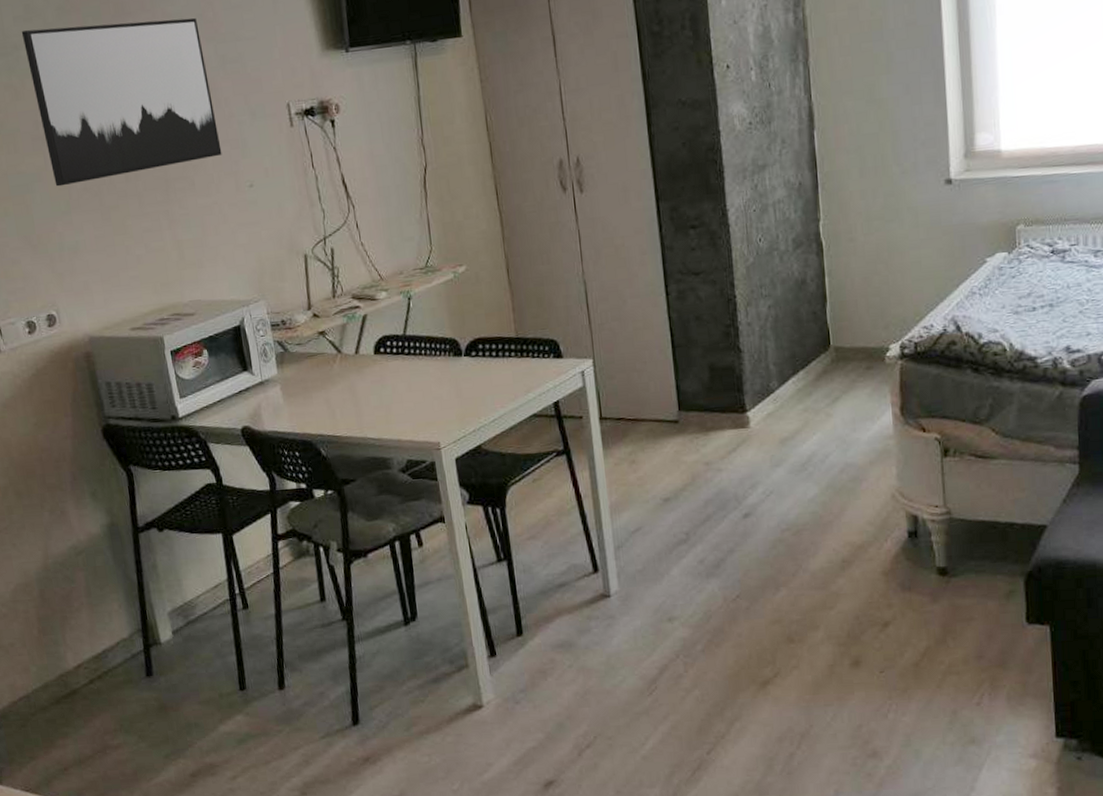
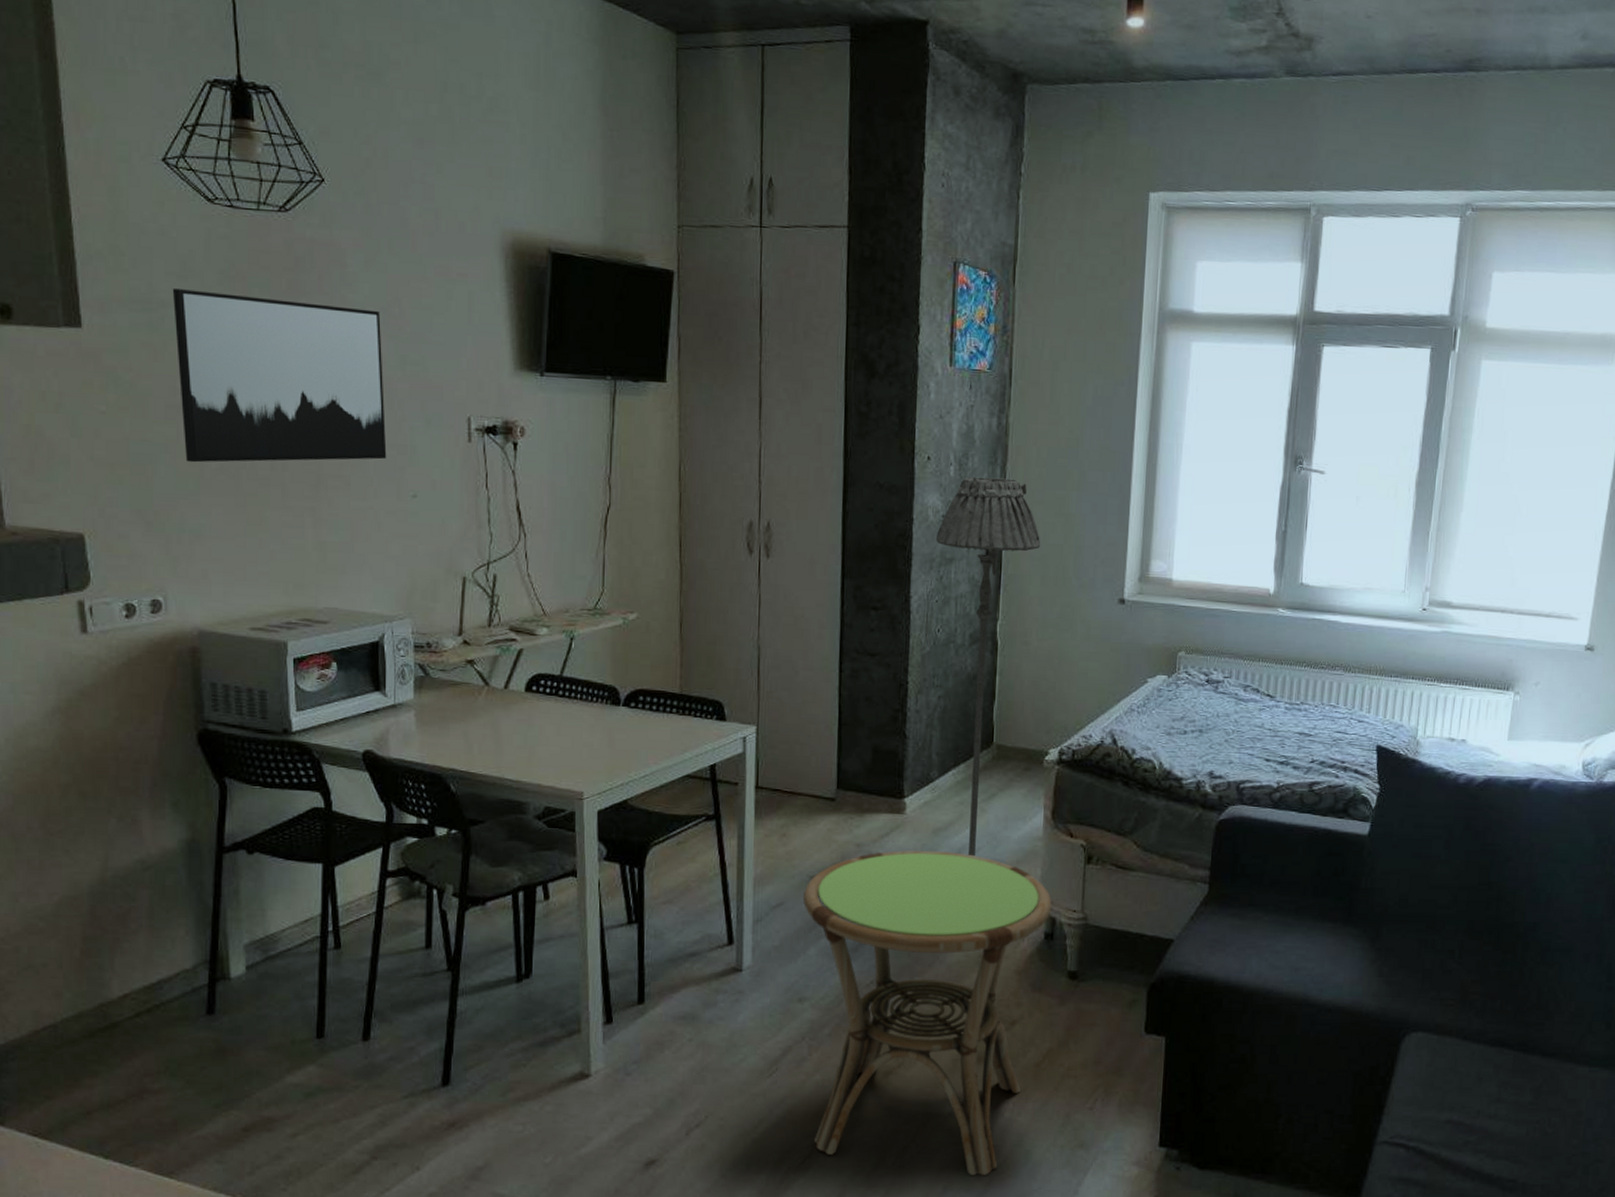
side table: none [659,460,912,777] -> present [802,850,1052,1175]
floor lamp: none [745,73,855,463] -> present [936,476,1041,857]

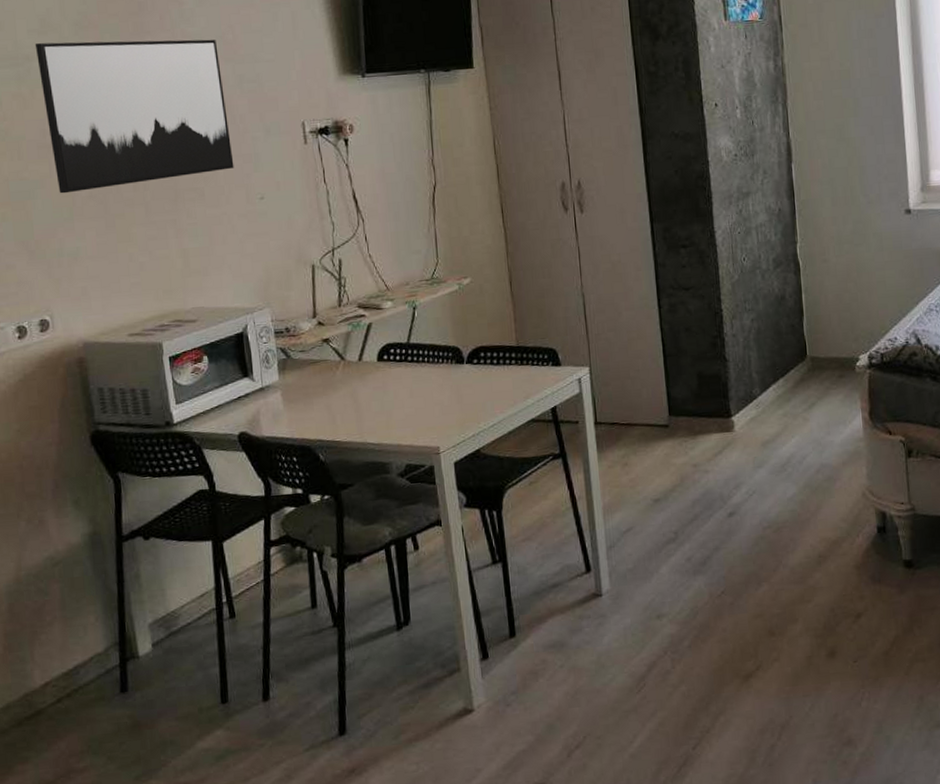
side table: present [802,850,1052,1175] -> none [649,461,881,766]
floor lamp: present [936,476,1041,857] -> none [731,114,828,464]

